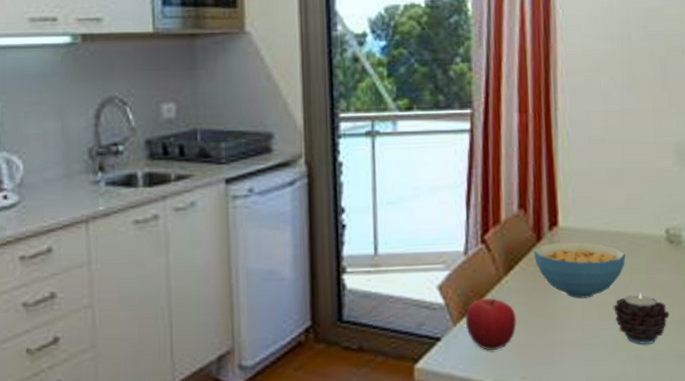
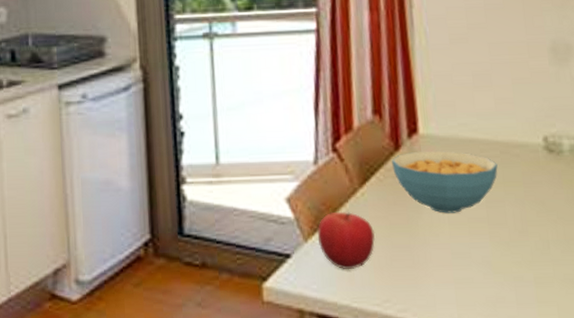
candle: present [613,292,670,344] -> none [485,207,552,266]

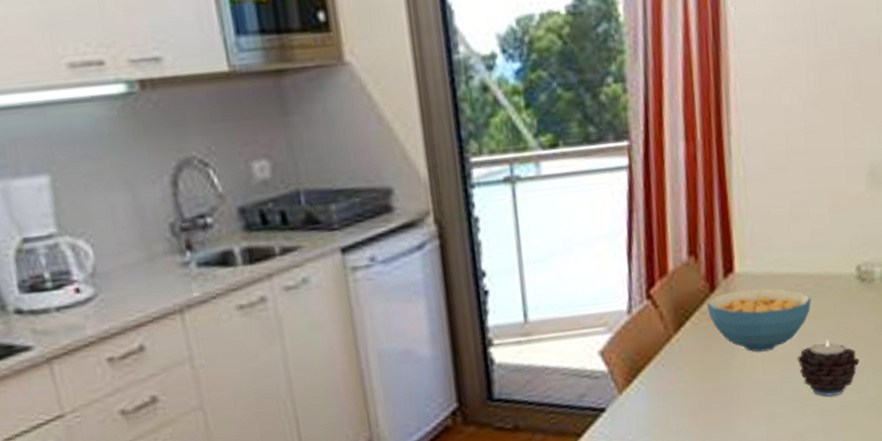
fruit: present [317,211,375,269] -> none [631,359,690,417]
candle: none [485,207,552,266] -> present [797,339,860,397]

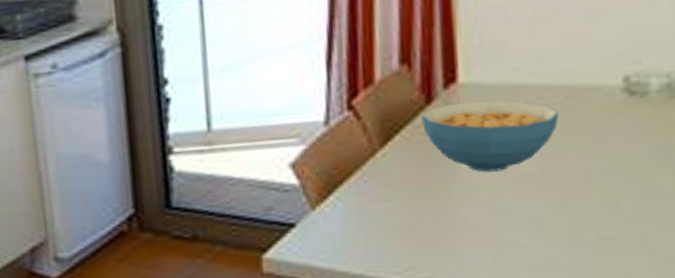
candle: present [797,339,860,397] -> none [537,161,625,227]

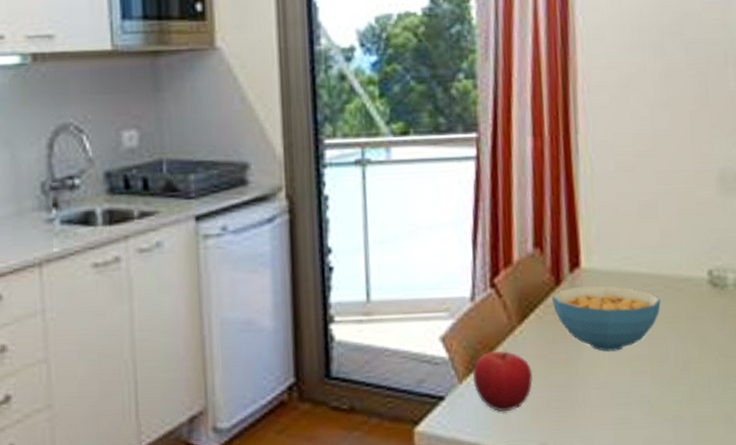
fruit: none [327,175,398,237] -> present [472,350,533,411]

